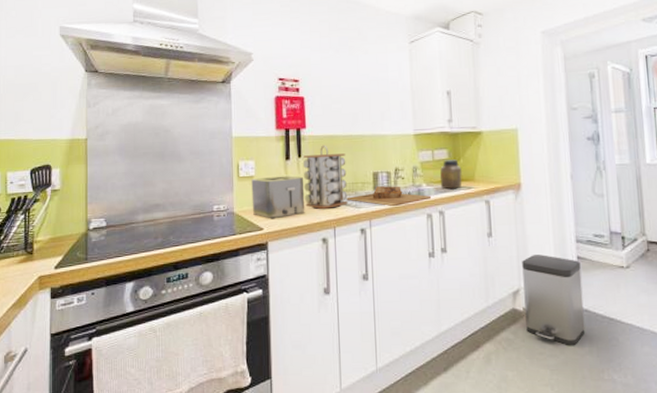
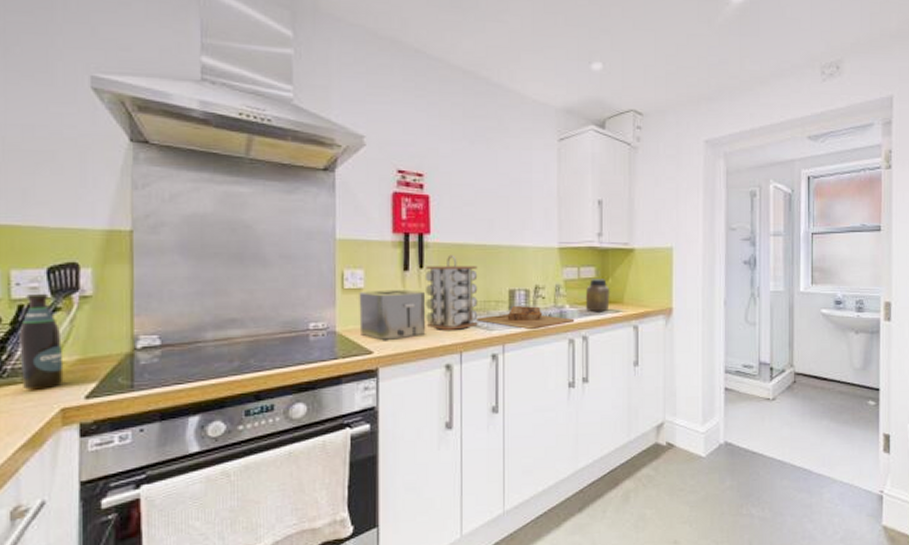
bottle: none [12,188,40,262] -> present [19,293,64,390]
pedal bin: present [522,255,585,346] -> none [668,386,728,482]

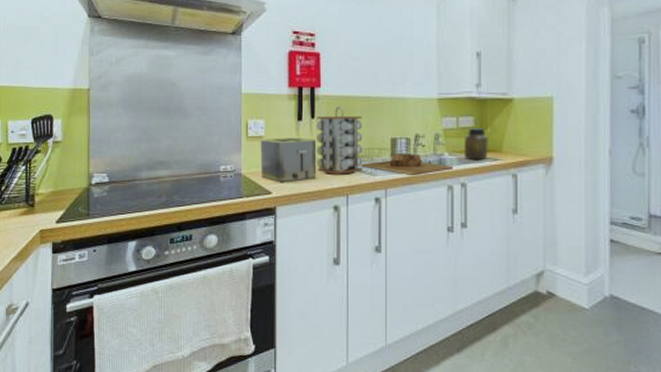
bottle: present [19,293,64,390] -> none [13,139,42,214]

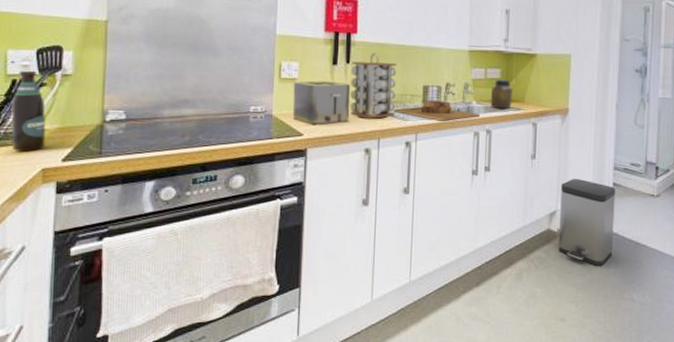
bottle: none [13,139,42,214] -> present [11,70,46,152]
pedal bin: none [549,235,613,335] -> present [559,179,616,267]

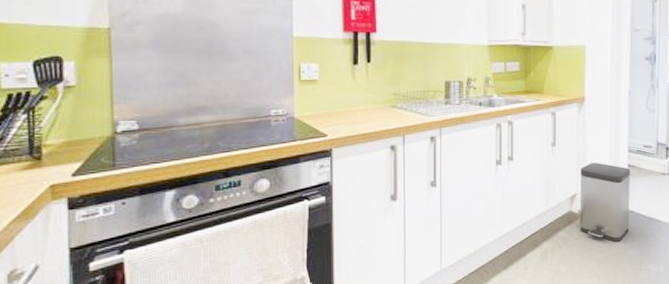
bottle: present [11,70,46,152] -> none [9,83,52,169]
toaster: present [292,80,351,126] -> none [314,81,373,126]
spice rack: present [350,52,397,119] -> none [372,51,418,116]
cutting board: present [394,99,481,122] -> none [417,94,502,116]
jar: present [491,79,513,110] -> none [512,72,532,101]

